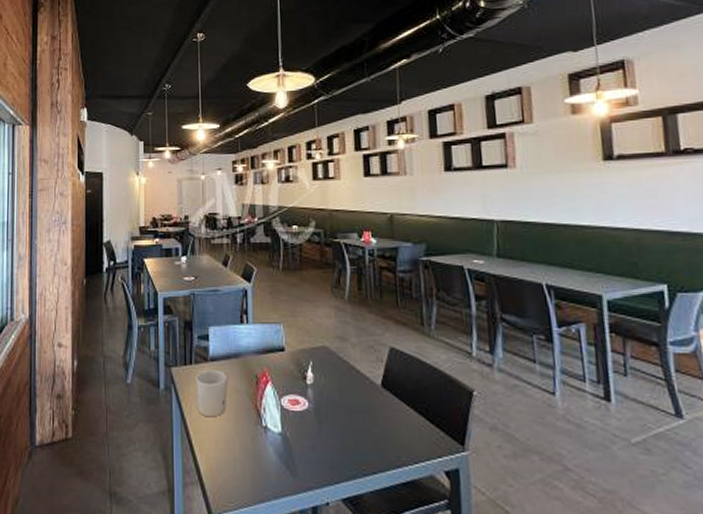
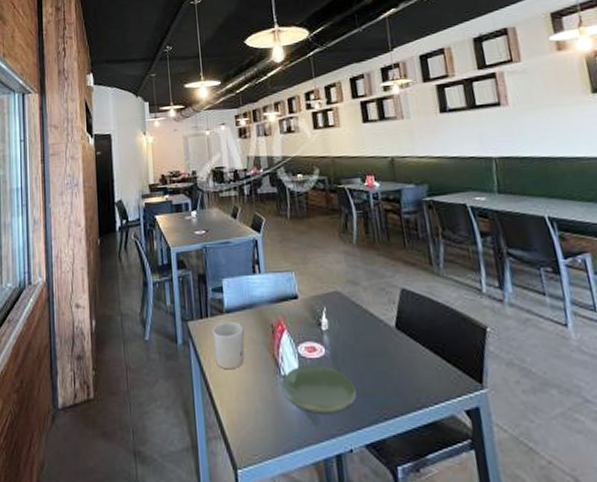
plate: none [261,417,337,467] -> present [281,364,357,414]

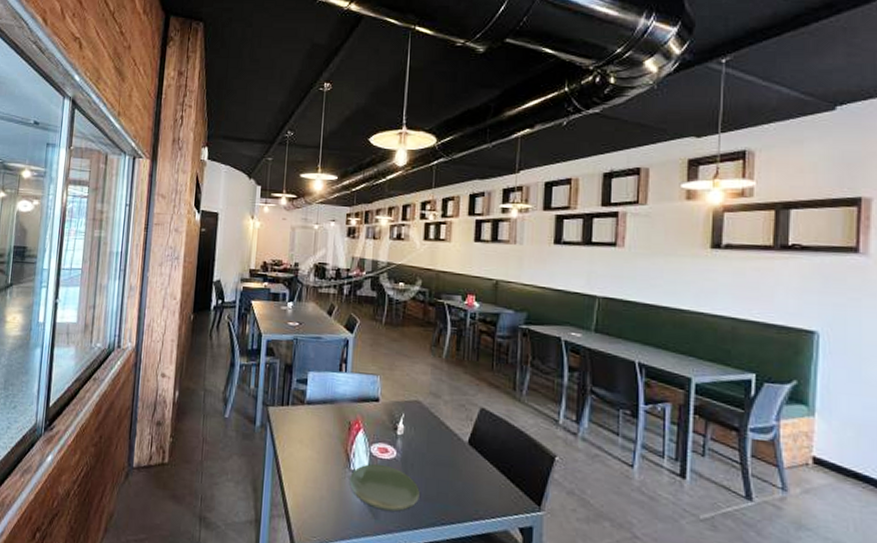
mug: present [212,321,245,370] -> none [289,411,322,458]

